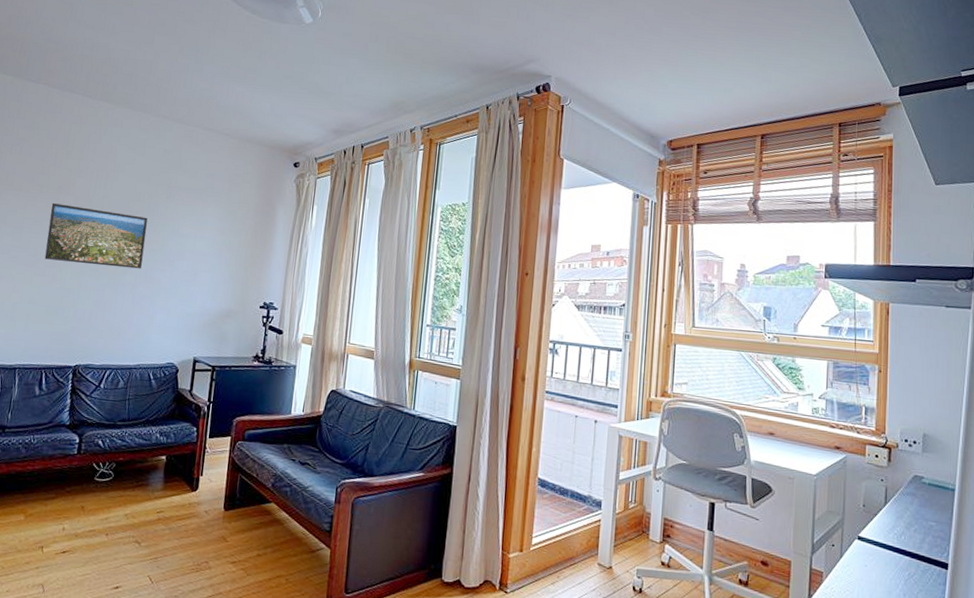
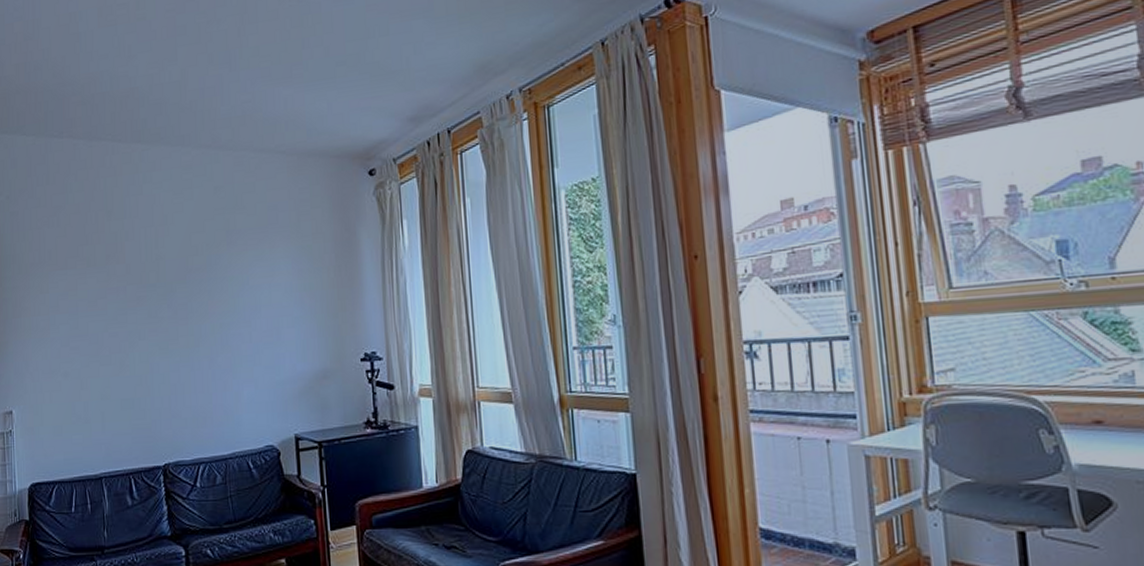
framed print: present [44,203,148,269] -> none [103,273,215,345]

